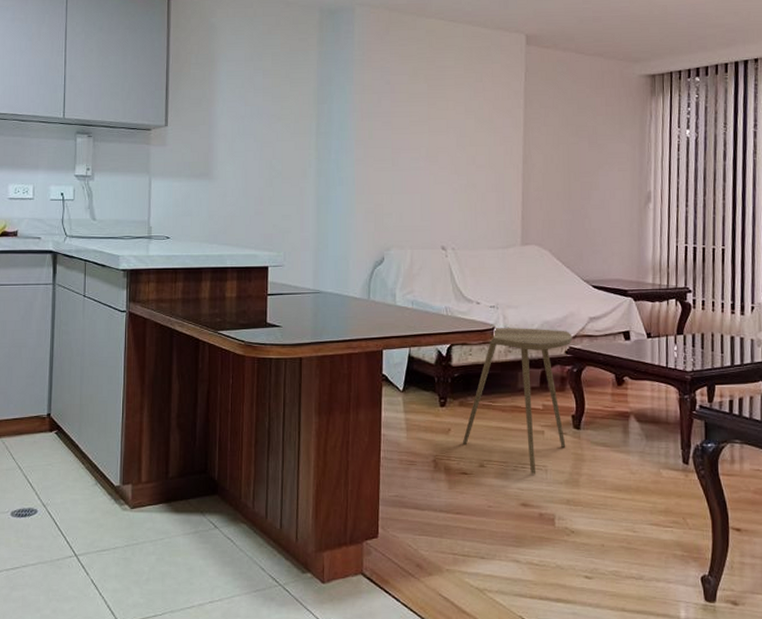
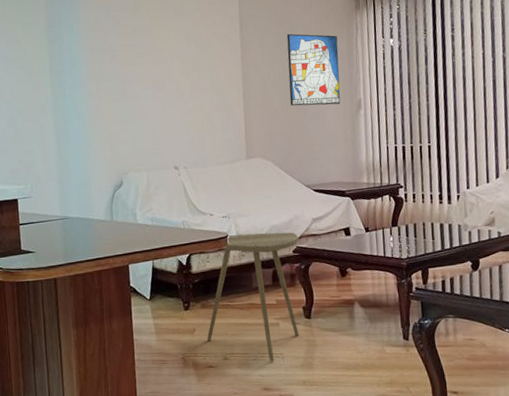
wall art: none [573,114,629,195] -> present [286,33,341,106]

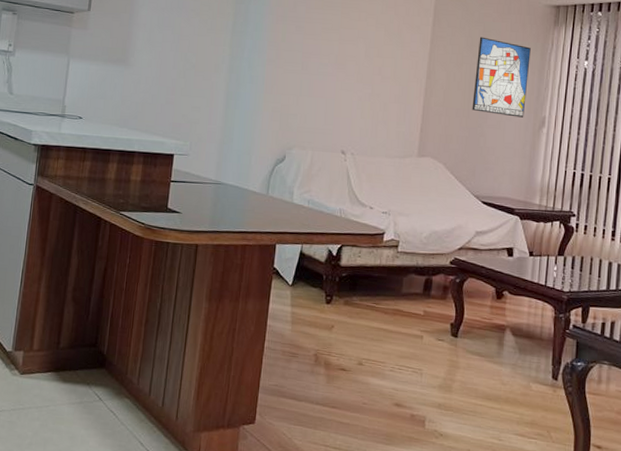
side table: present [206,232,299,362] -> none [343,233,458,377]

